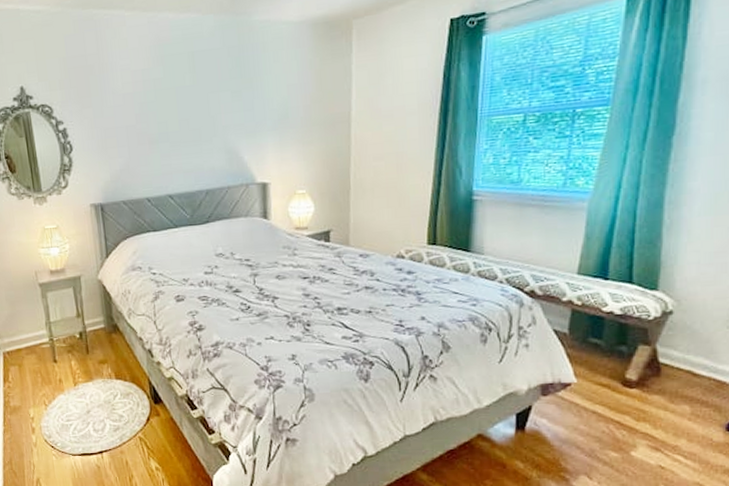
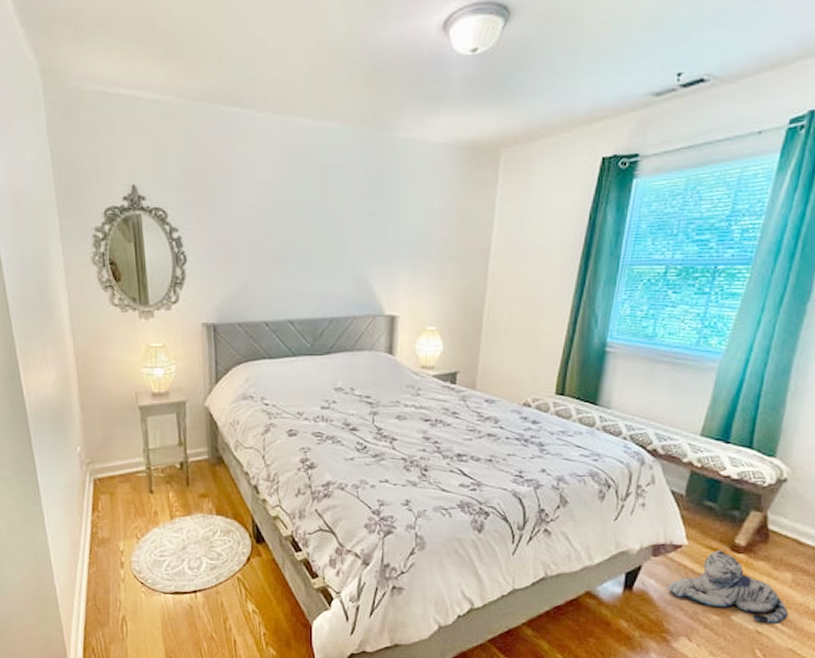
plush toy: none [560,386,690,458] -> present [667,550,788,624]

